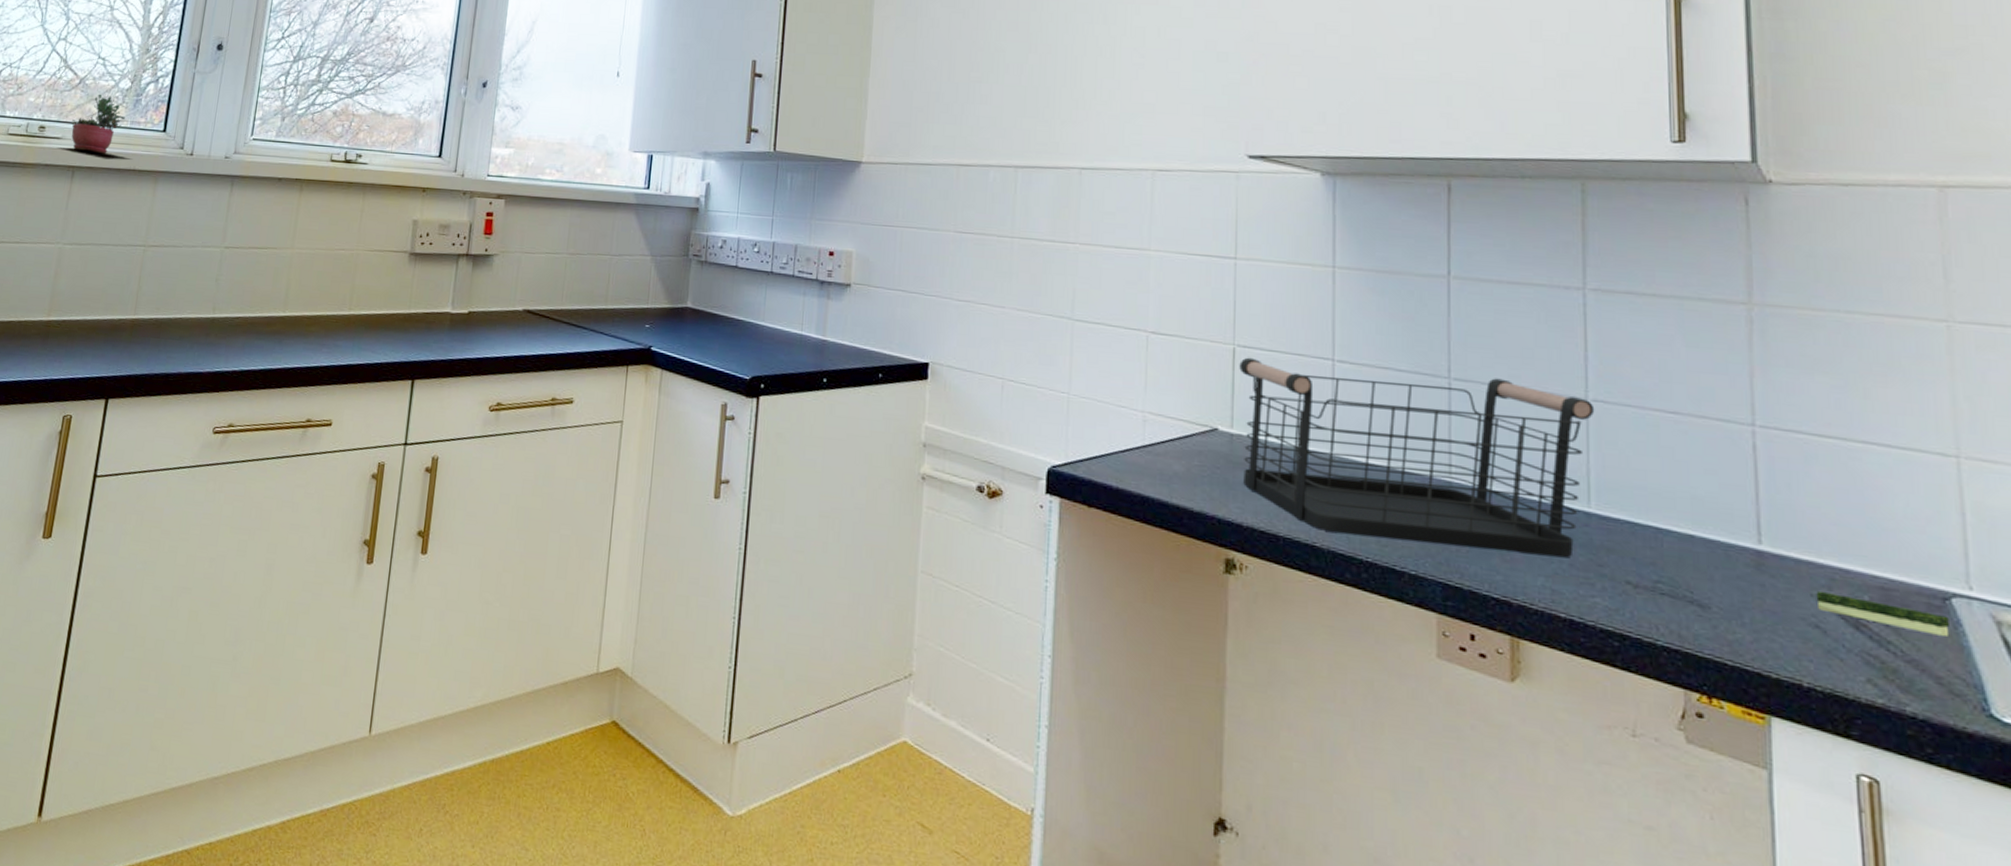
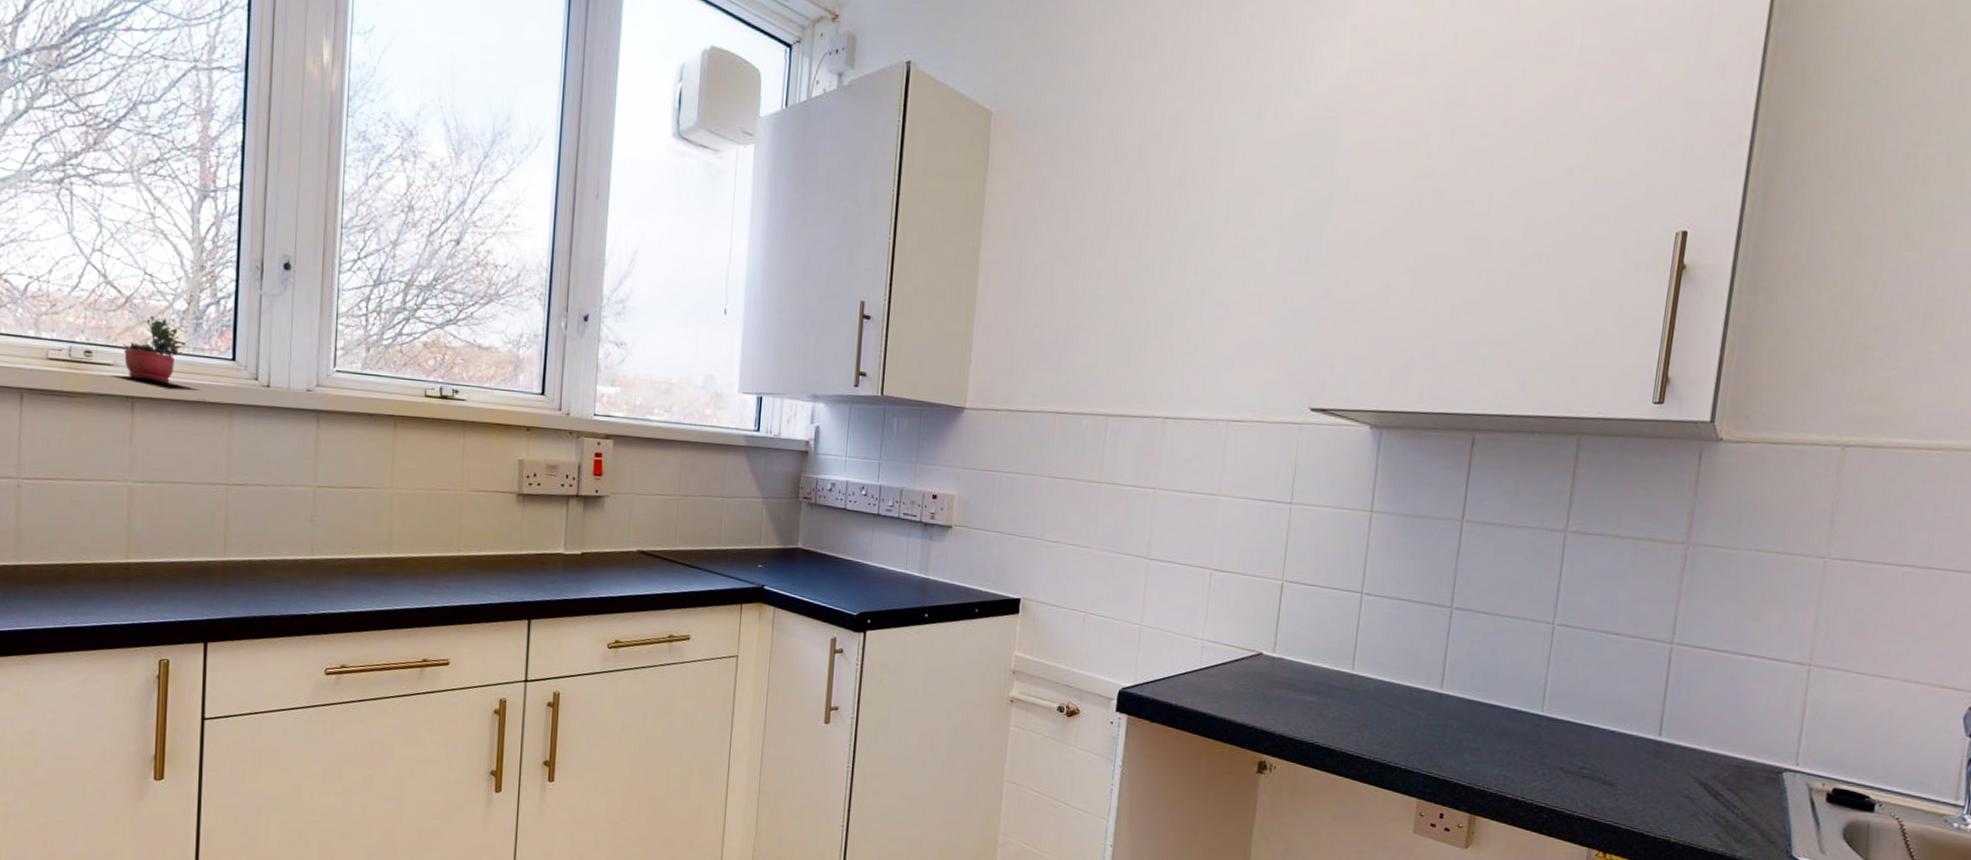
dish rack: present [1239,357,1595,557] -> none [1279,591,1559,751]
sponge: present [1816,591,1950,636] -> none [1691,770,1778,800]

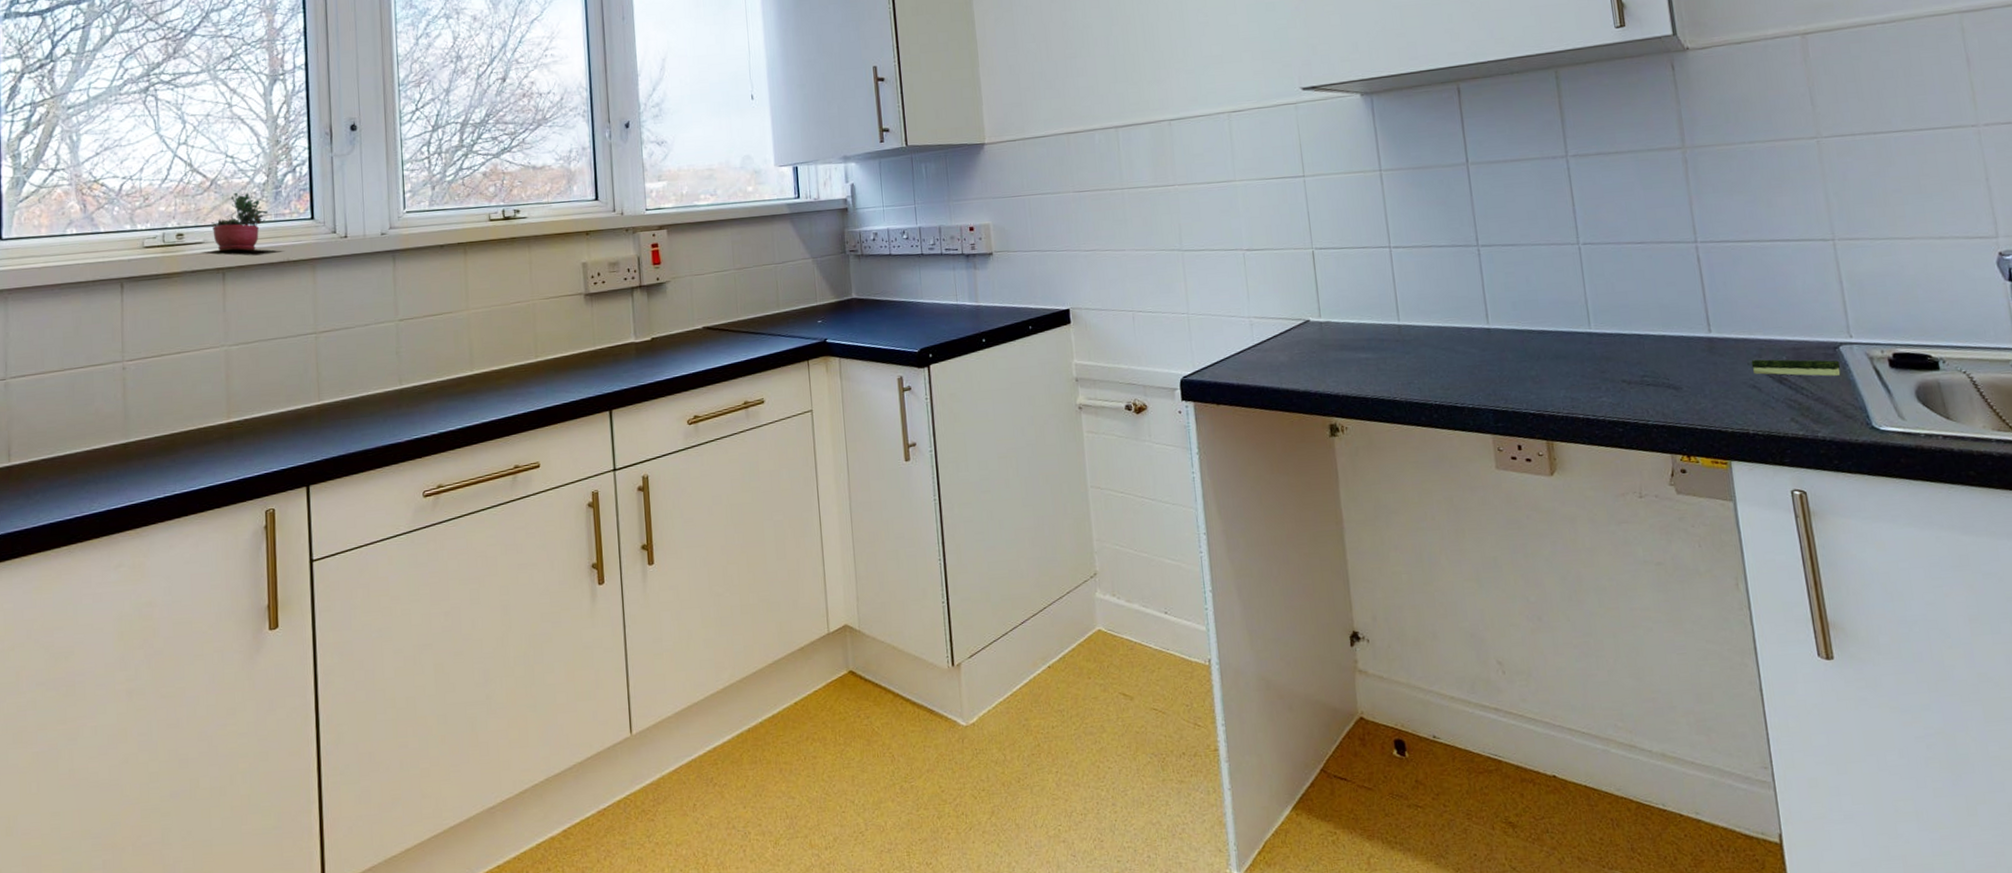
sponge: none [1691,770,1778,800] -> present [1751,359,1841,376]

